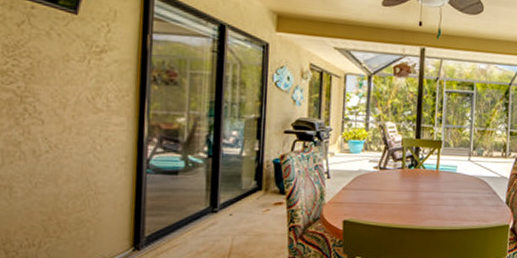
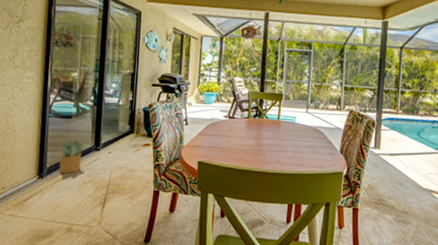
potted plant: none [162,200,196,243] -> present [59,139,84,174]

